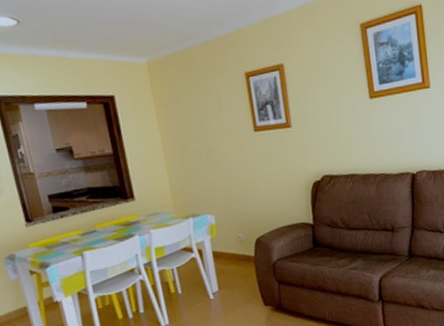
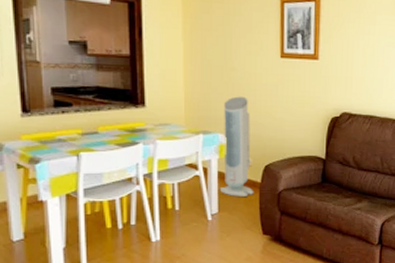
air purifier: none [207,175,250,273] -> present [219,96,254,196]

